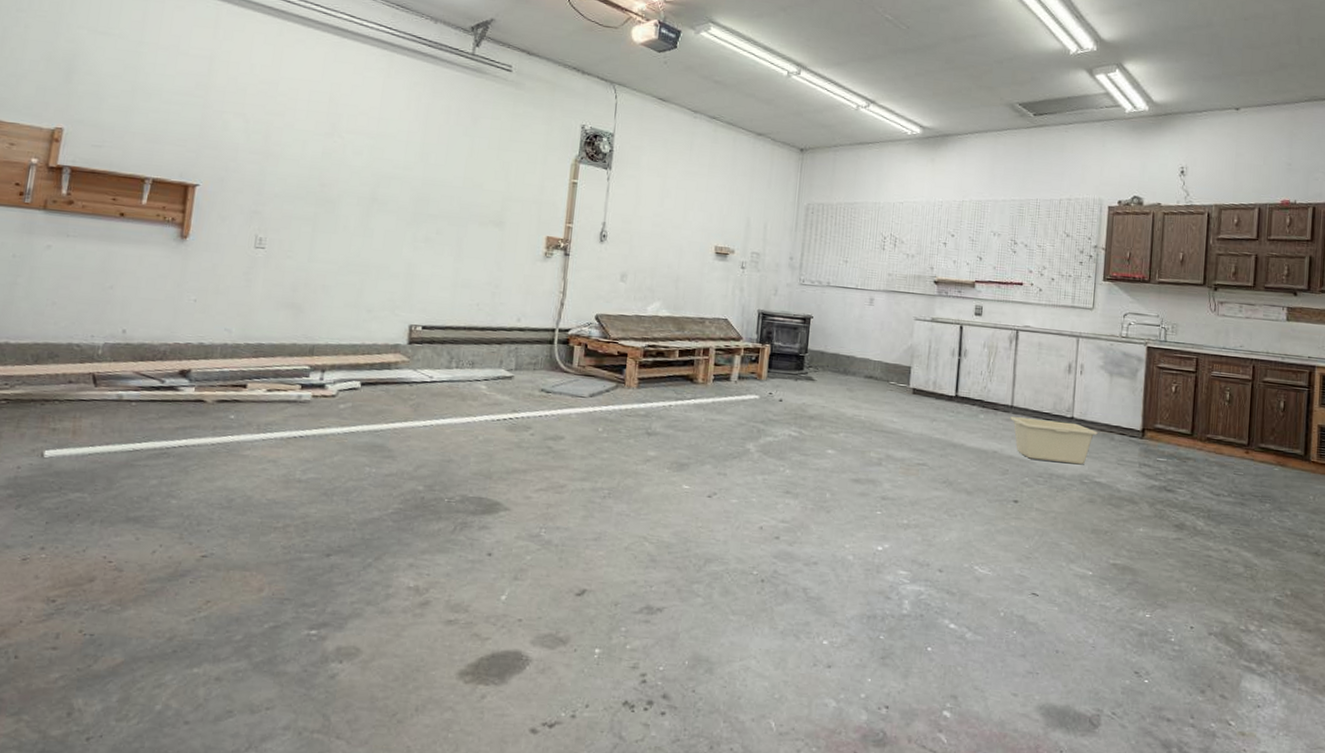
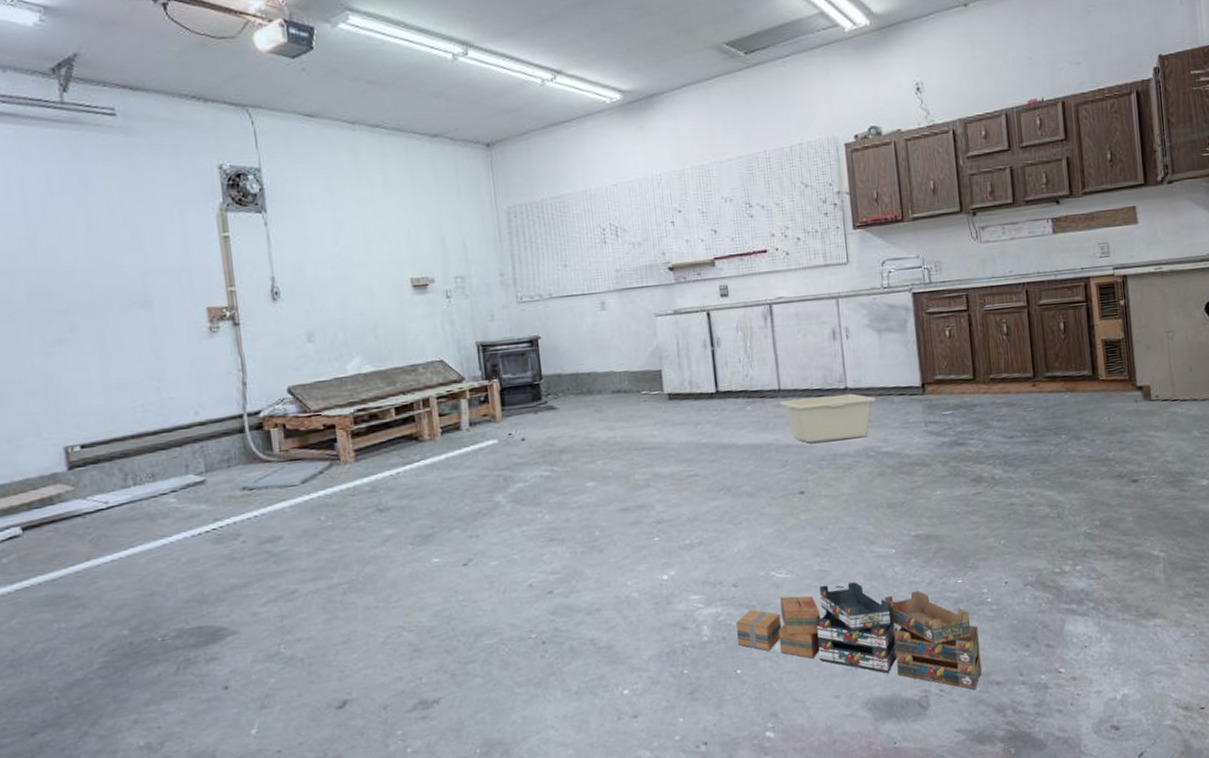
cardboard boxes: none [933,589,1158,721] -> present [736,582,982,690]

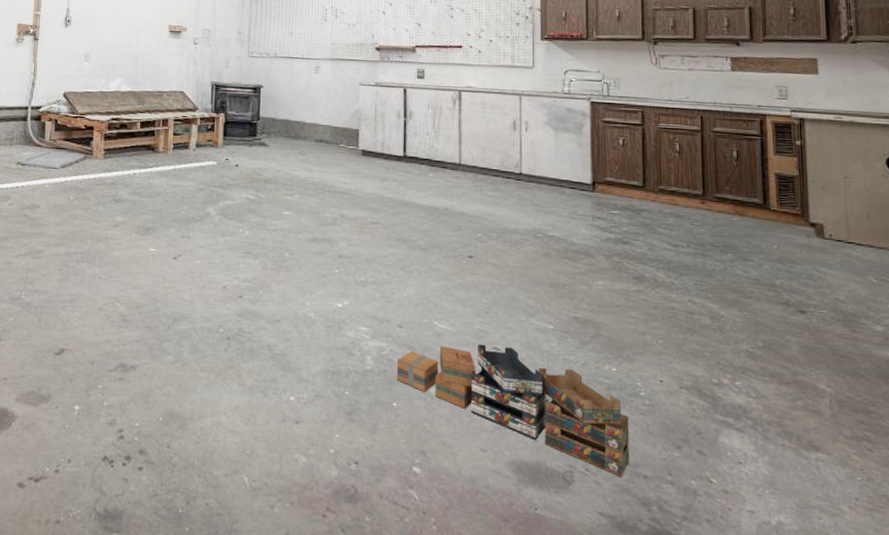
storage bin: present [780,393,876,443] -> none [459,174,548,220]

